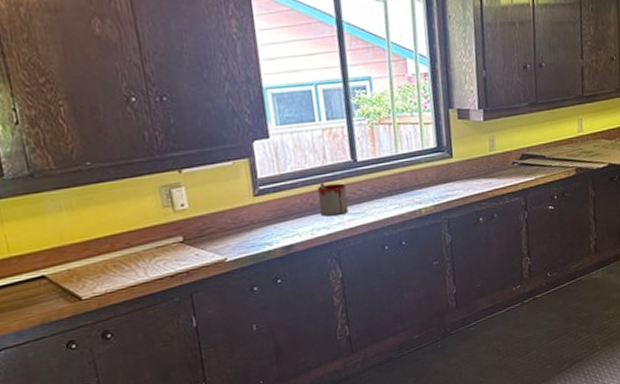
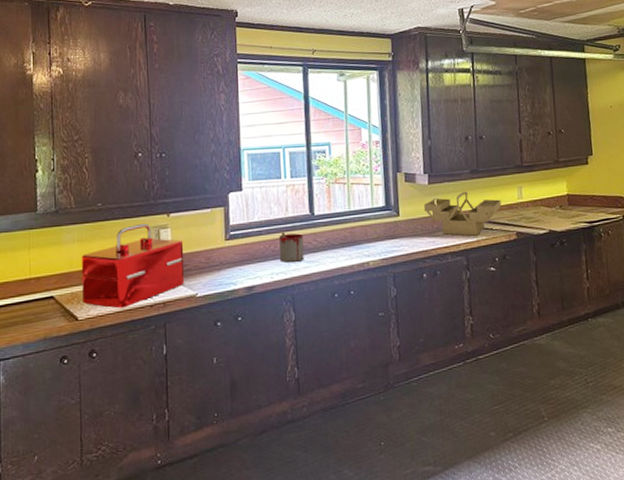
toolbox: none [73,182,210,283] -> present [81,223,185,309]
tool box: none [479,126,561,175] -> present [423,191,502,236]

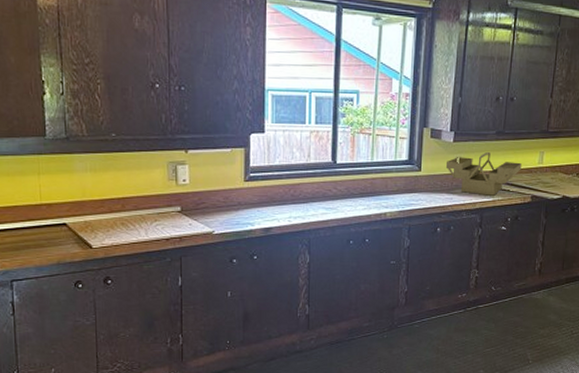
toolbox: present [81,223,185,309] -> none [94,157,202,240]
paint can: present [279,232,304,262] -> none [298,177,323,207]

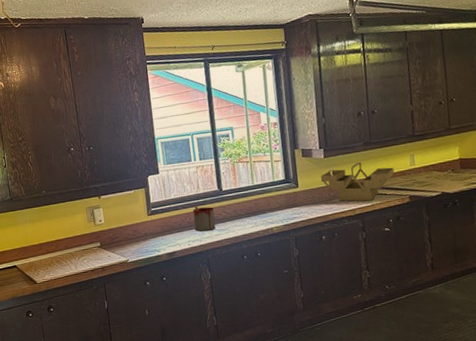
paint can: none [298,177,323,207] -> present [193,206,216,232]

